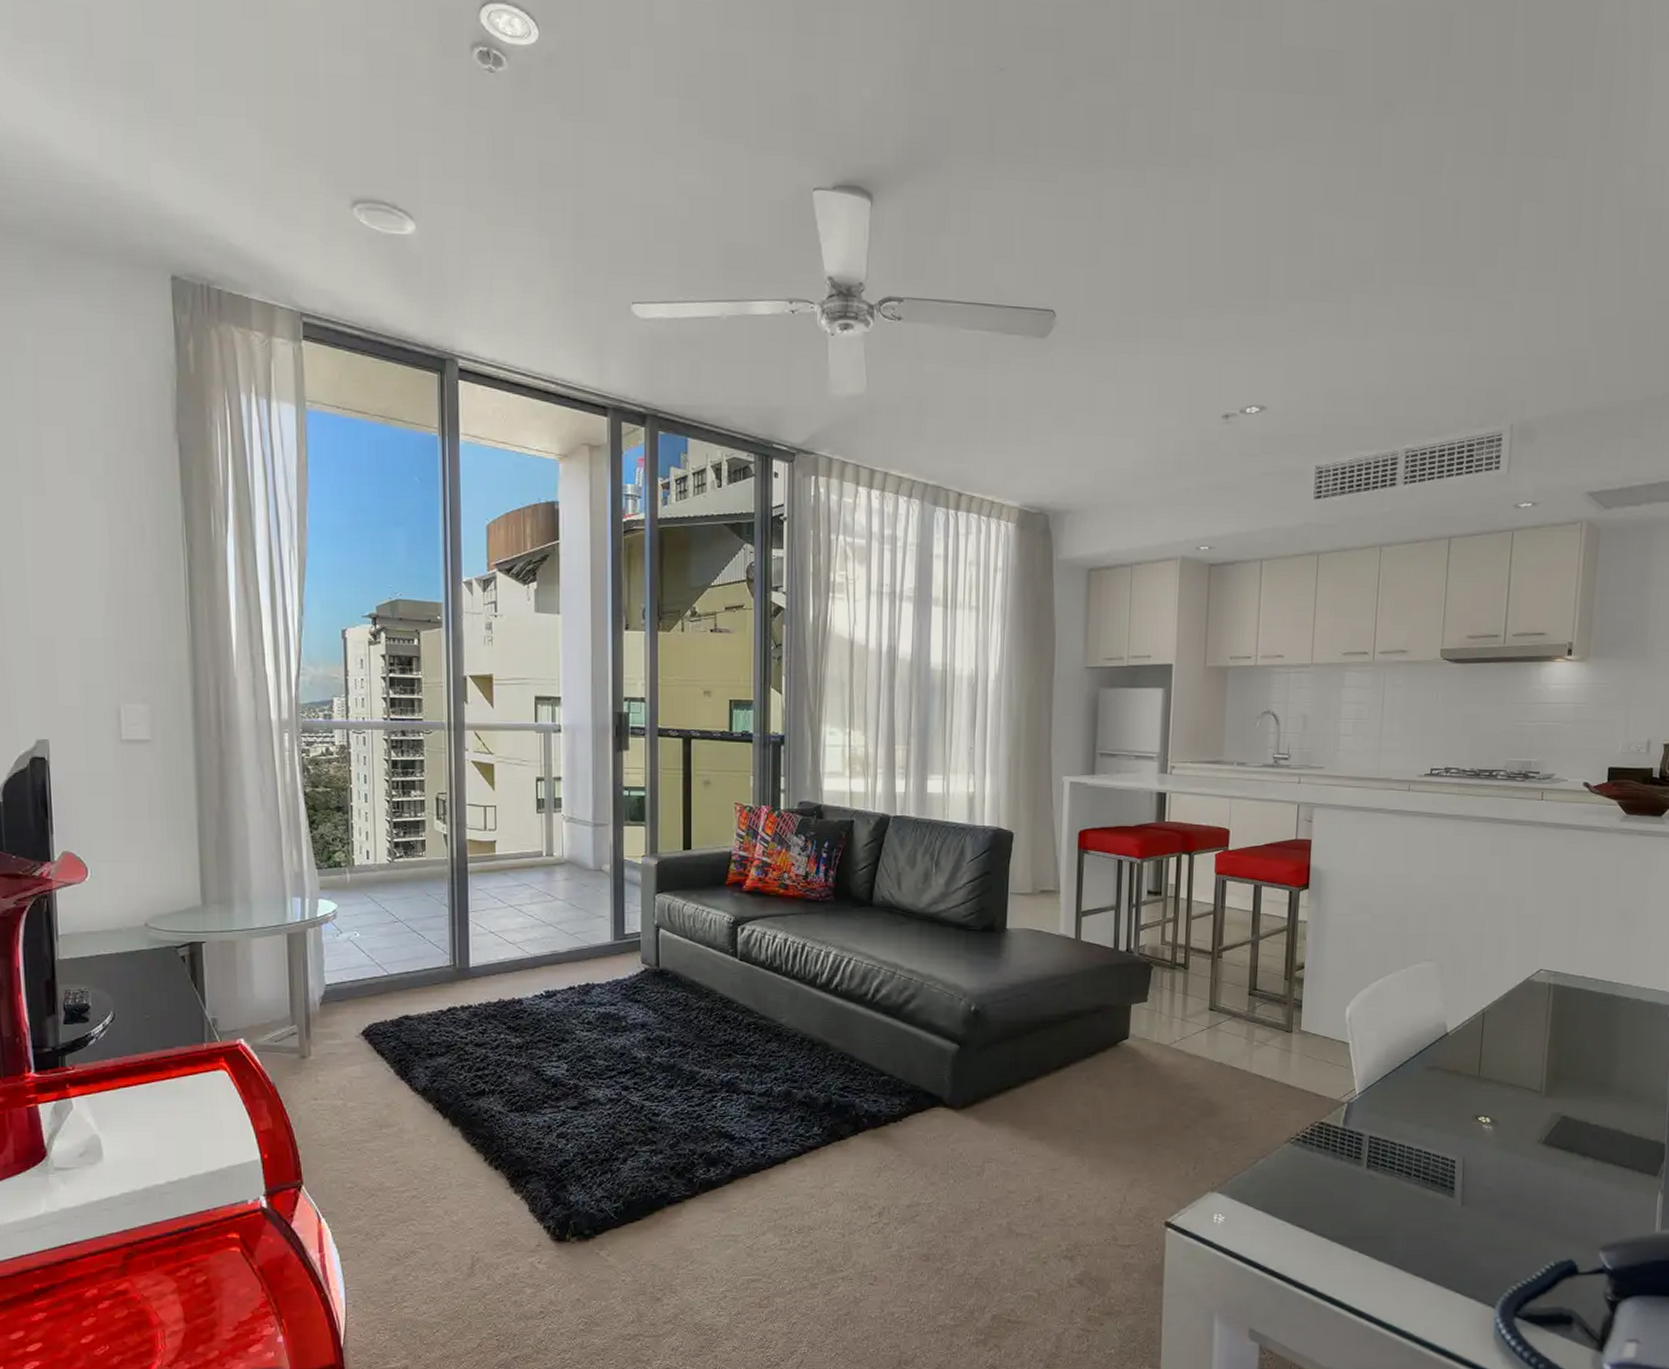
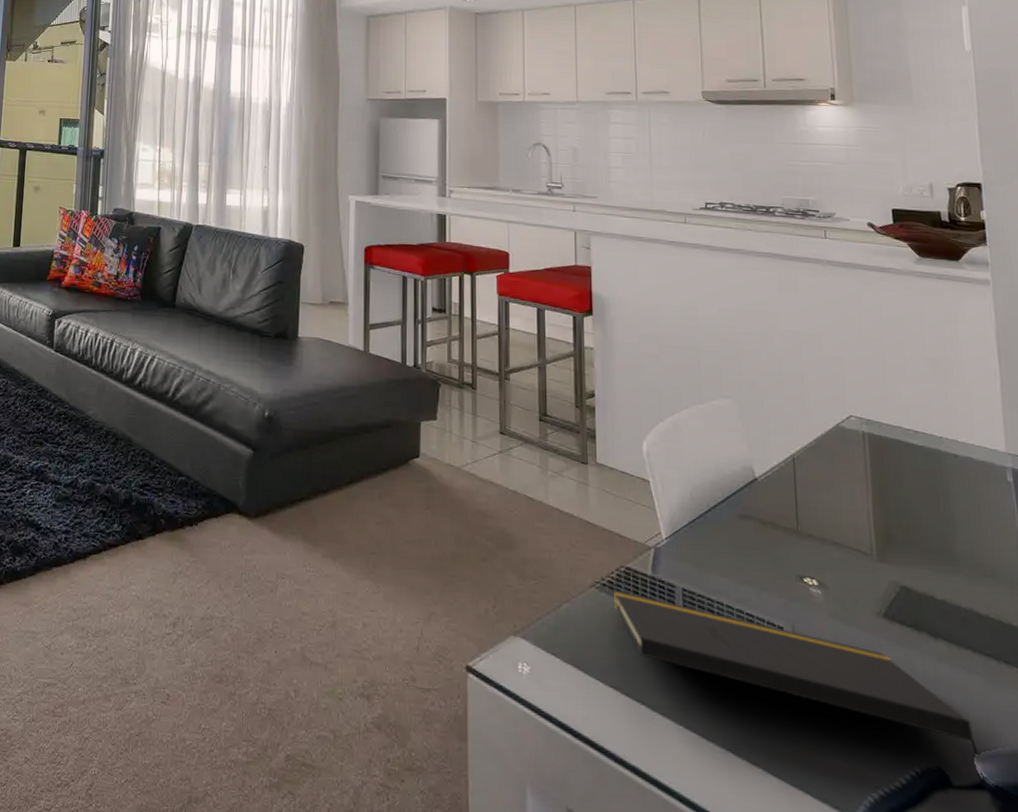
notepad: none [1305,1143,1606,1269] -> present [613,590,986,784]

